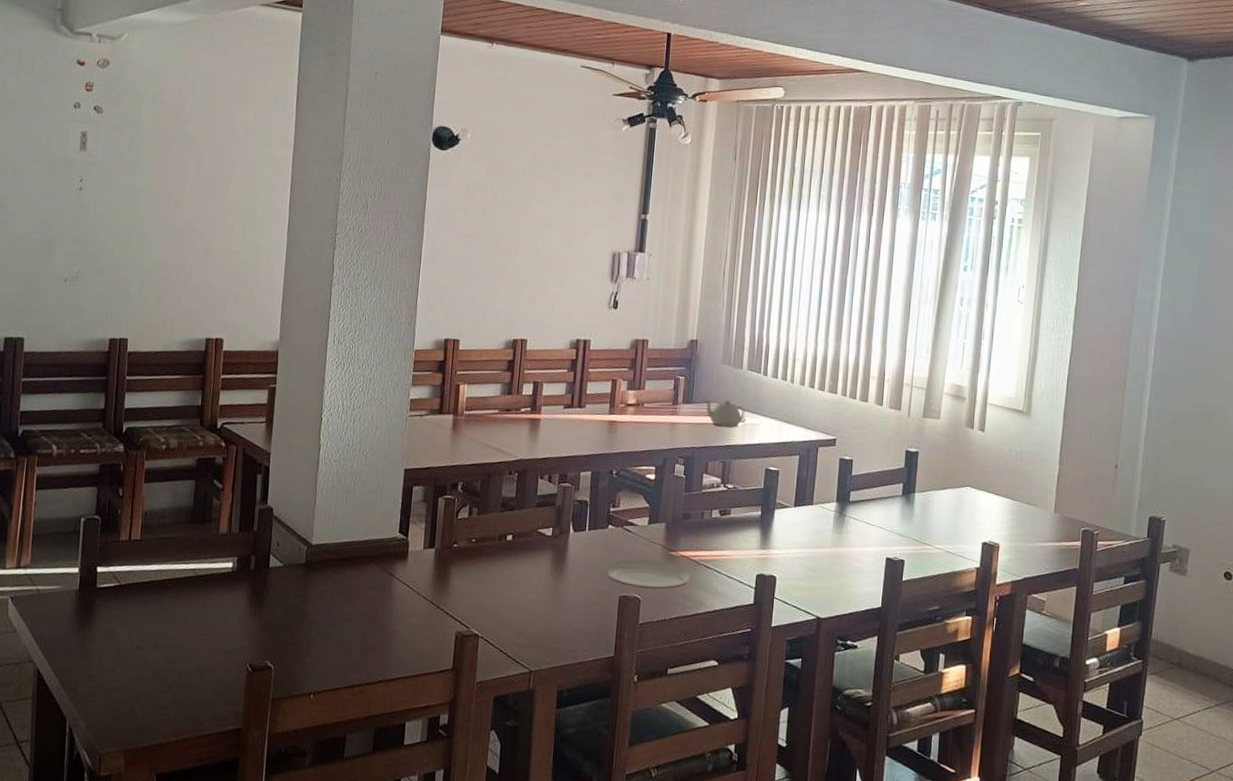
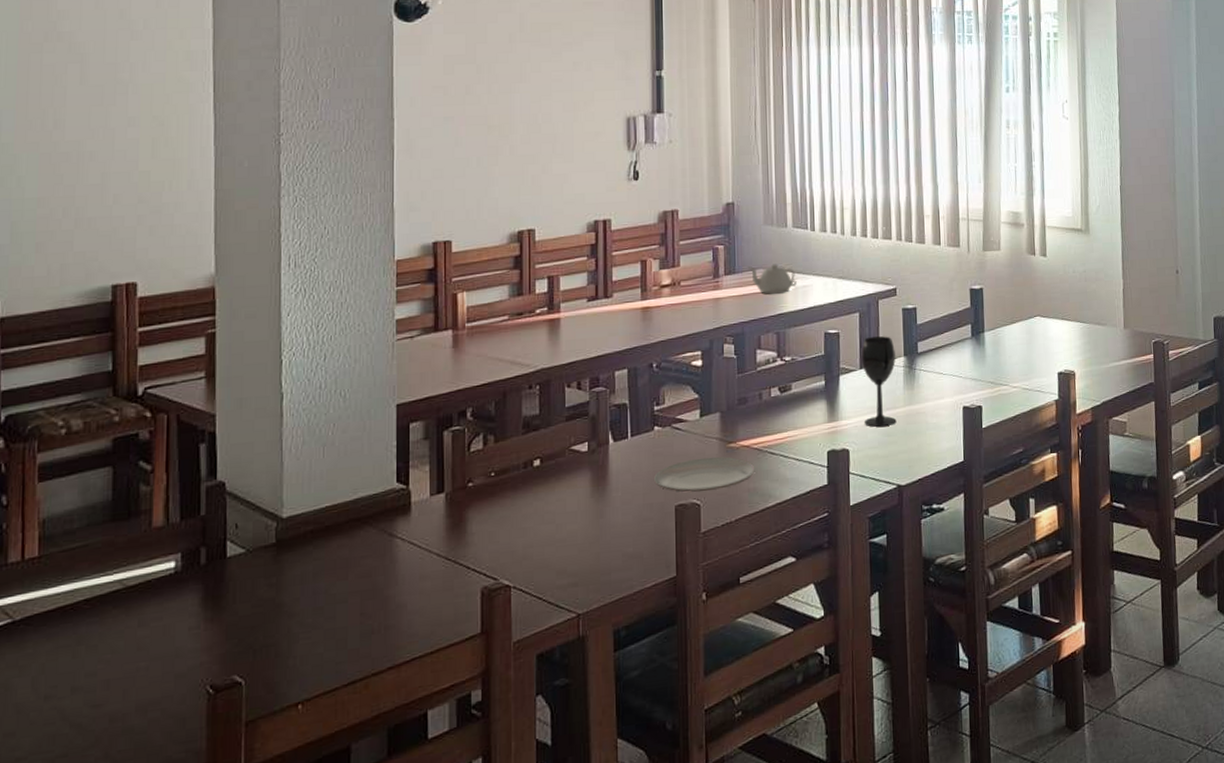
wine glass: none [792,479,829,562] -> present [861,336,897,427]

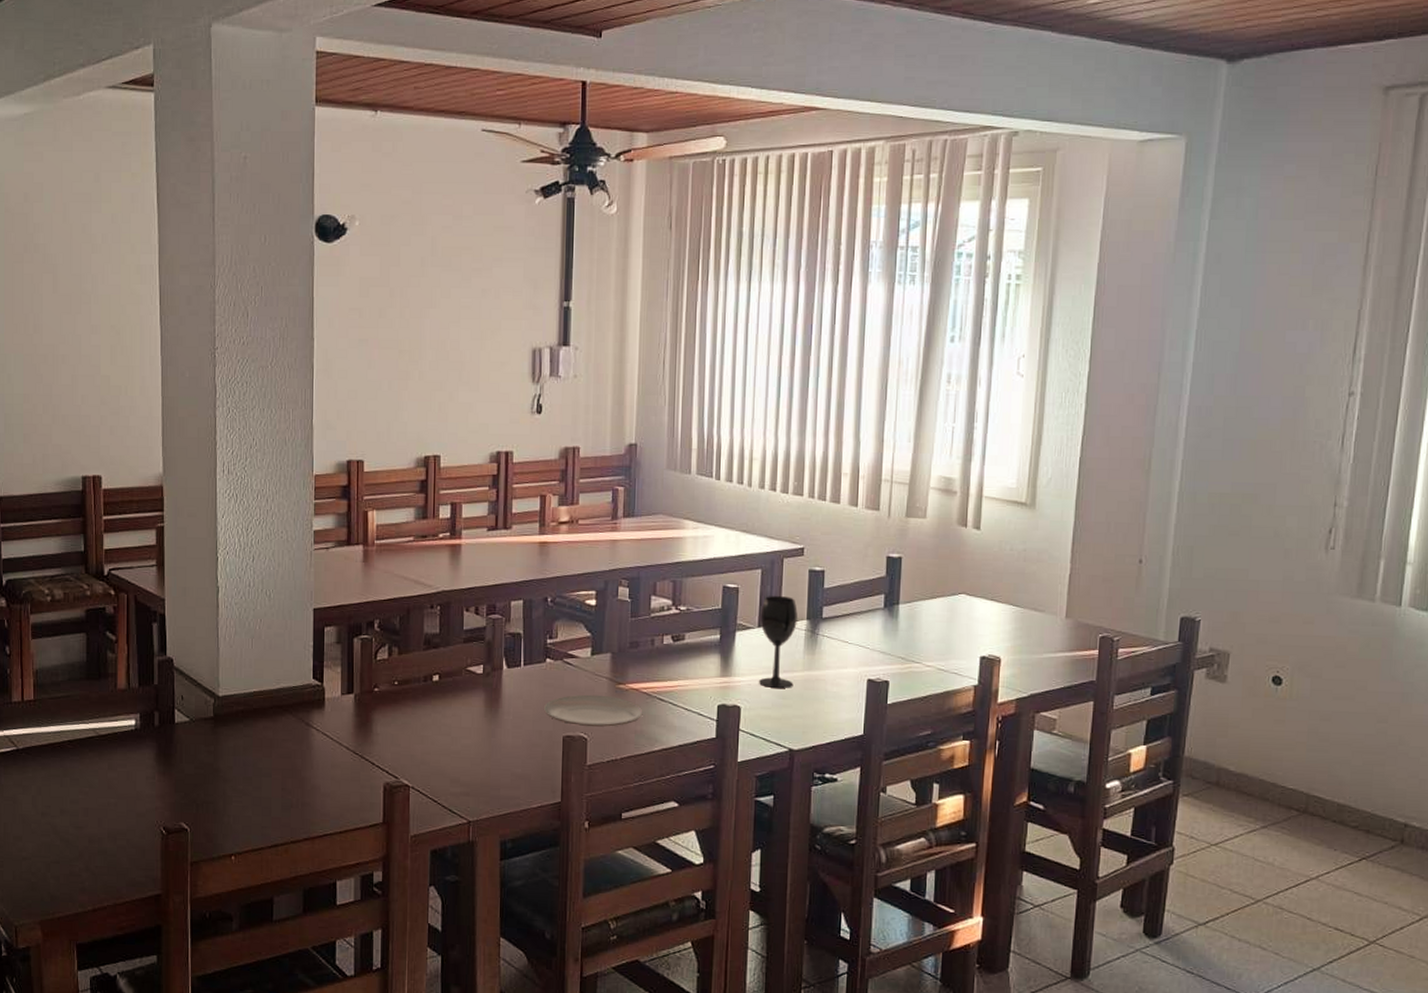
teapot: present [748,263,797,294] -> none [648,510,697,542]

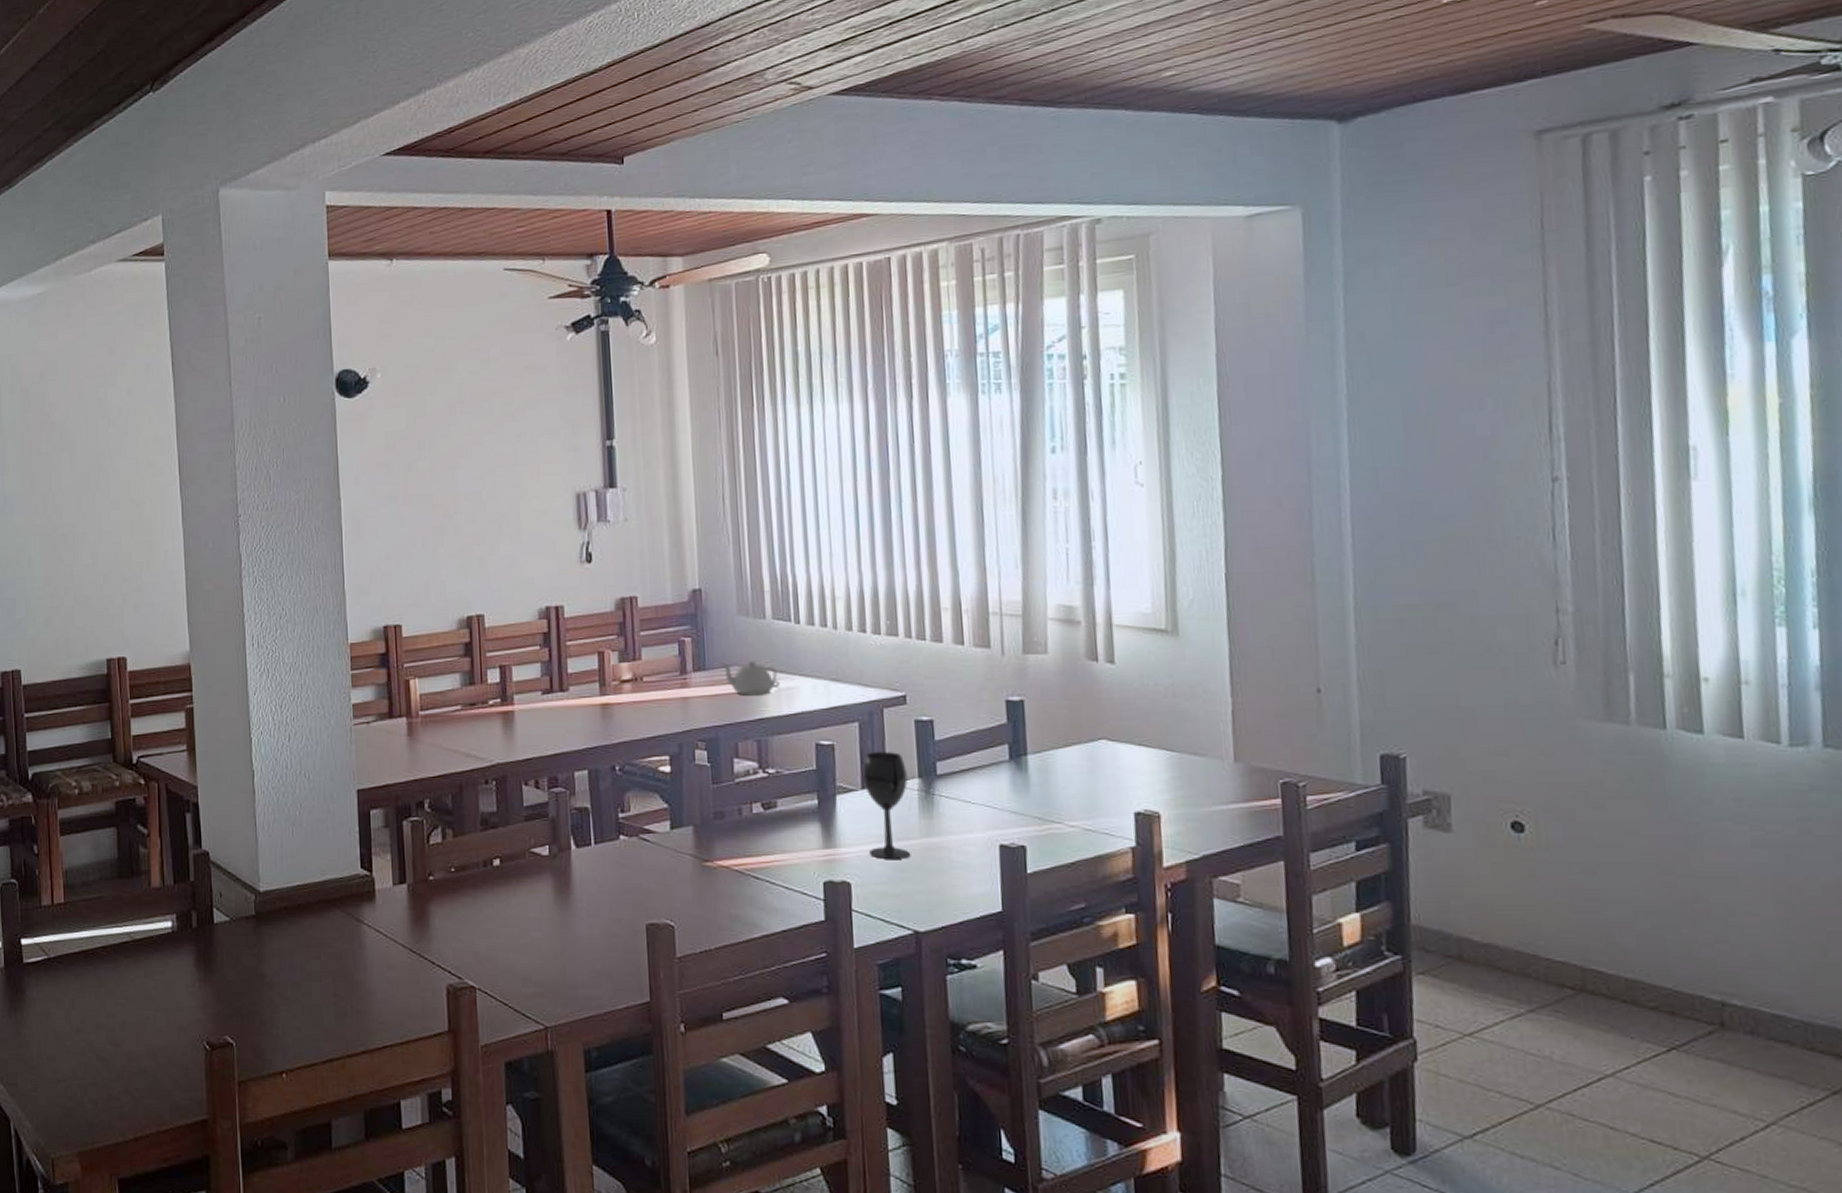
plate: present [544,694,643,727] -> none [622,875,737,913]
teapot: none [648,510,697,542] -> present [721,660,780,696]

